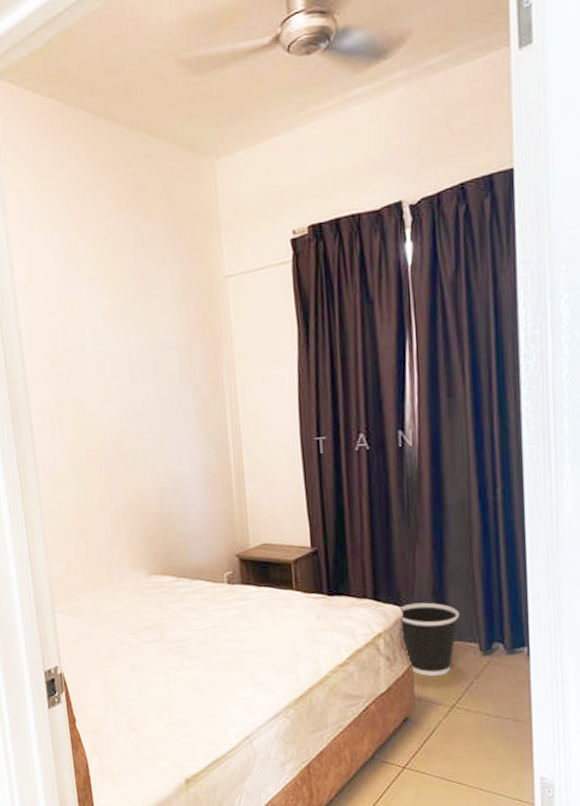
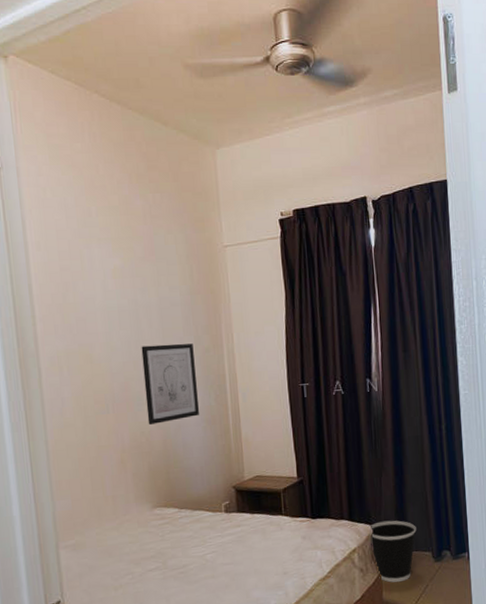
wall art: none [134,392,198,485] -> present [141,343,199,426]

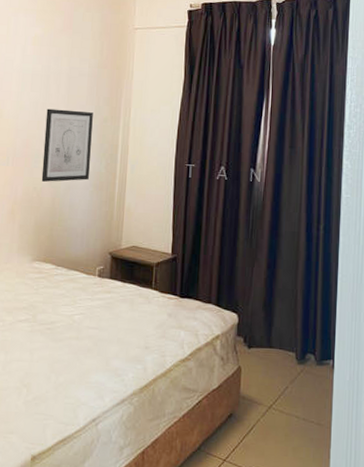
wastebasket: present [369,520,417,583] -> none [234,312,283,379]

